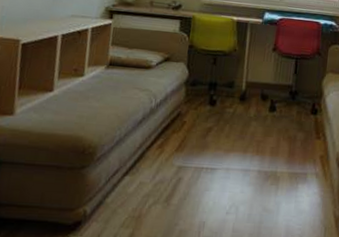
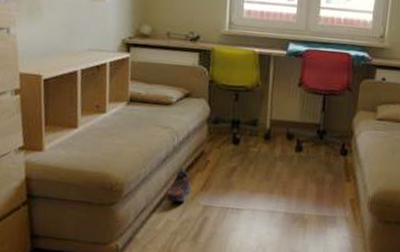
shoe: none [139,128,166,164] -> present [165,167,191,203]

